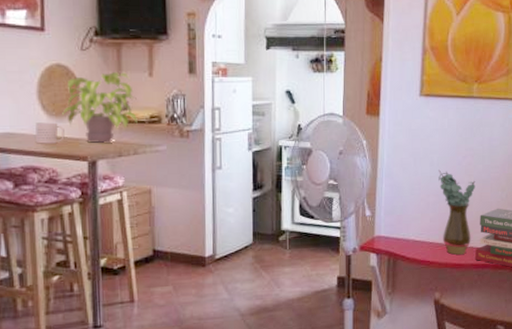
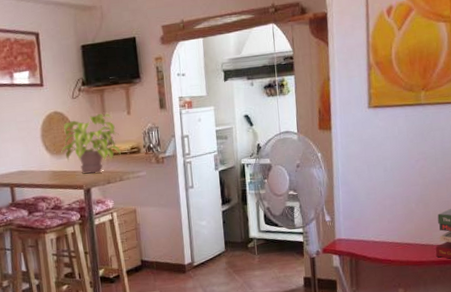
mug: present [35,122,65,144] -> none [41,159,65,178]
vase: present [439,170,476,255] -> none [392,174,431,253]

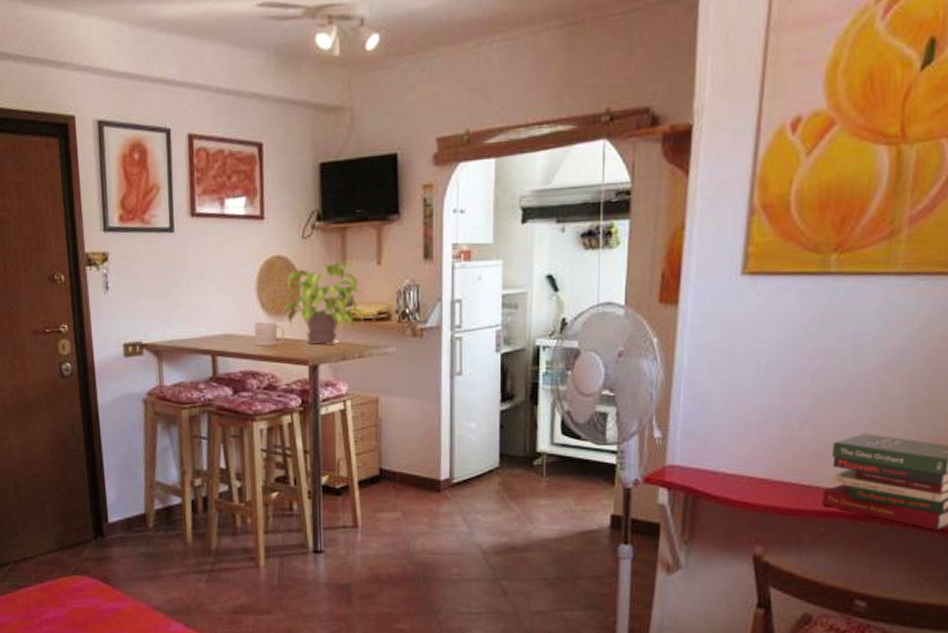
mug: none [41,159,65,178] -> present [254,322,285,346]

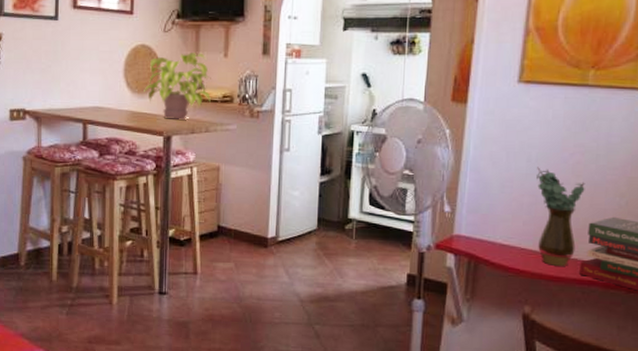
mug: present [254,322,285,346] -> none [119,98,145,118]
vase: none [767,377,828,496] -> present [536,167,585,266]

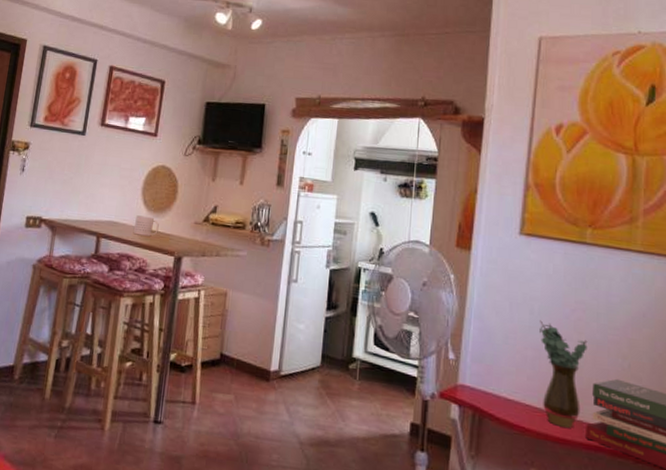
mug: none [119,98,145,118] -> present [133,215,159,236]
plant: present [144,51,211,120] -> none [159,177,226,242]

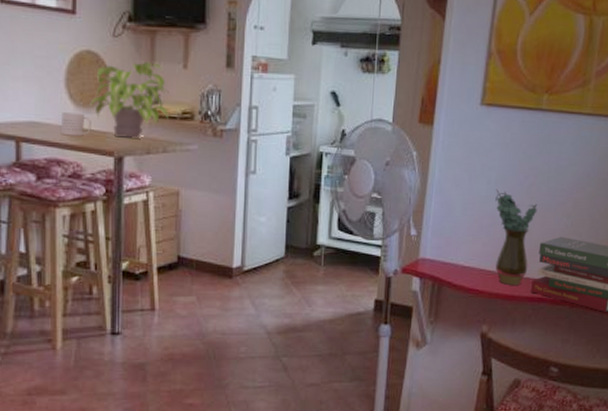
plant: none [159,177,226,242] -> present [90,61,169,138]

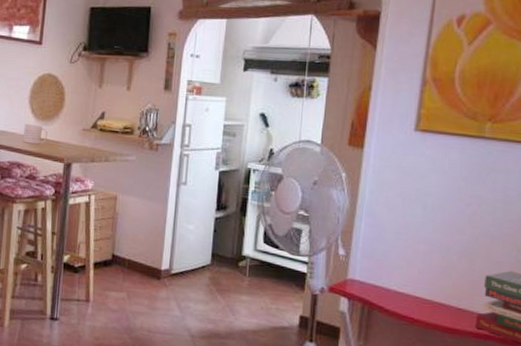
plant: present [90,61,169,138] -> none [47,83,113,148]
vase: present [495,189,538,285] -> none [432,215,482,318]

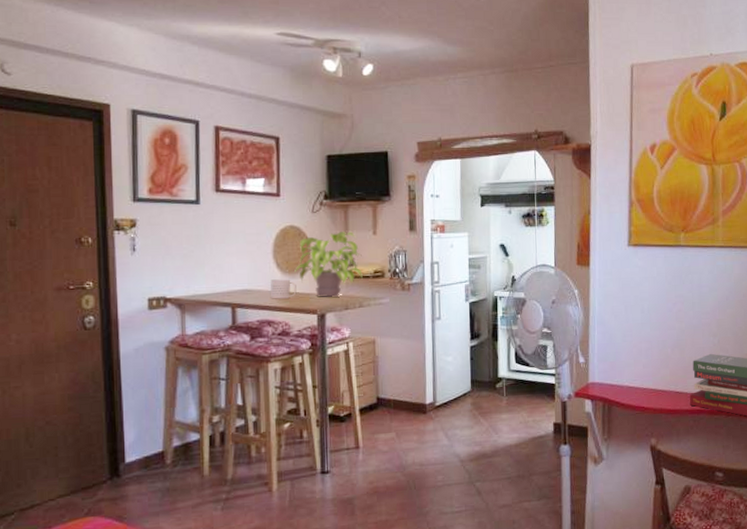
plant: none [47,83,113,148] -> present [295,230,363,297]

